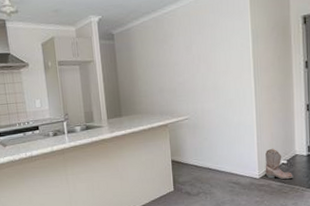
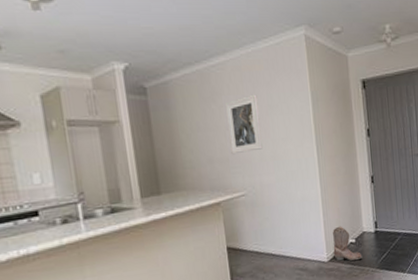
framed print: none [175,34,205,86] -> present [226,94,263,155]

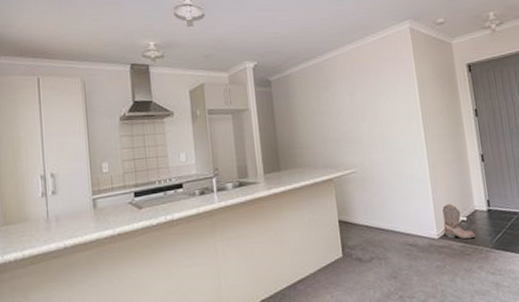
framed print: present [226,94,263,155] -> none [338,82,372,136]

